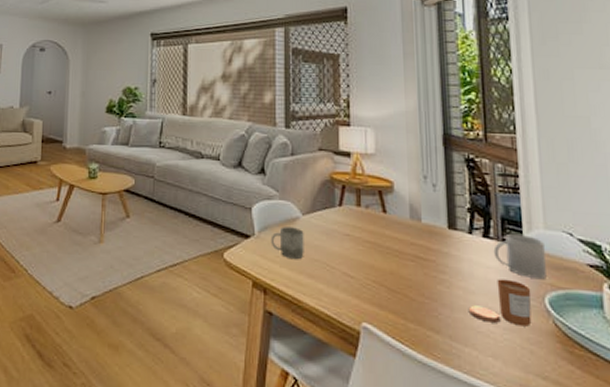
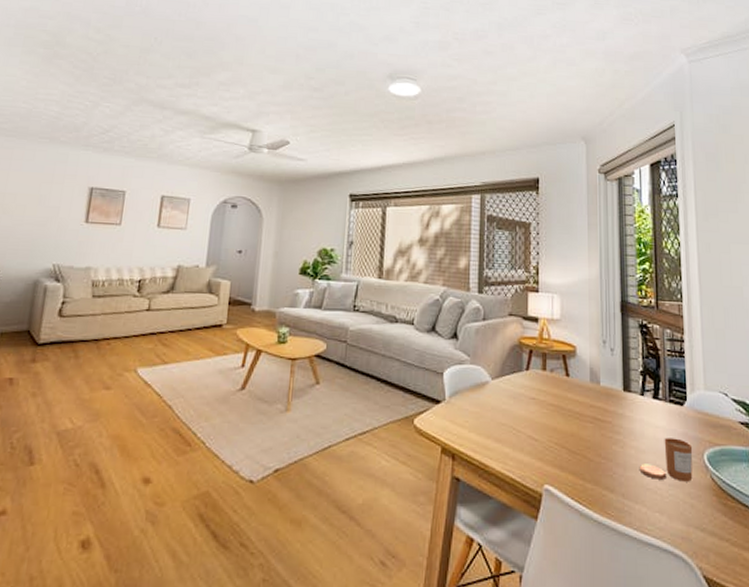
cup: present [270,227,304,259] -> none [460,391,493,423]
mug: present [493,233,546,278] -> none [662,394,706,436]

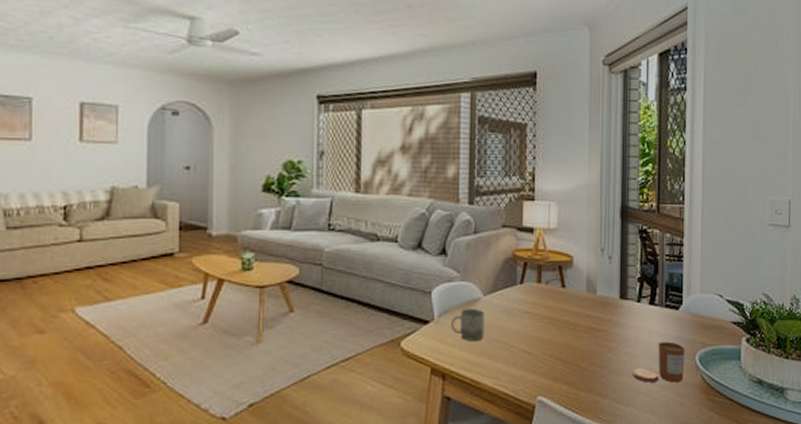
cup: none [460,391,493,423] -> present [450,309,485,341]

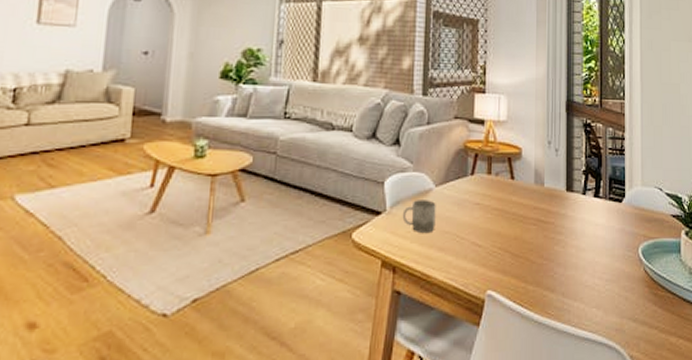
candle: present [632,341,685,383] -> none [579,234,629,276]

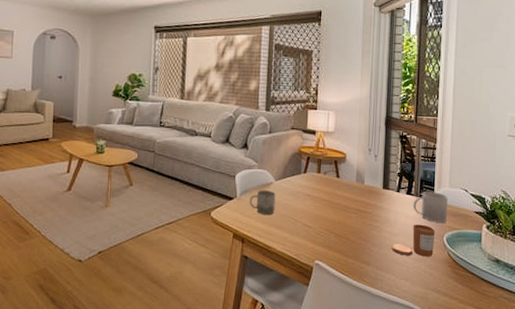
candle: none [579,234,629,276] -> present [391,224,435,257]
mug: none [602,191,641,231] -> present [413,191,448,223]

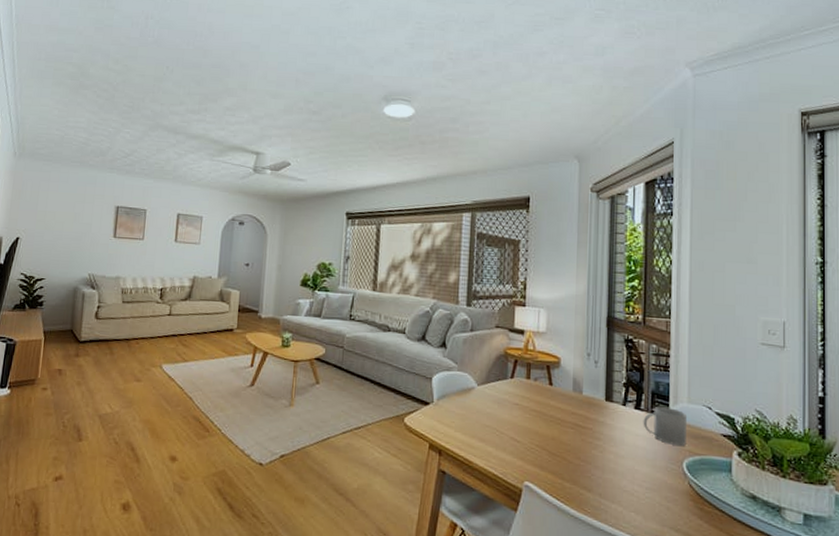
cup: present [249,190,276,215] -> none [447,395,478,425]
candle: present [391,224,435,257] -> none [617,445,672,487]

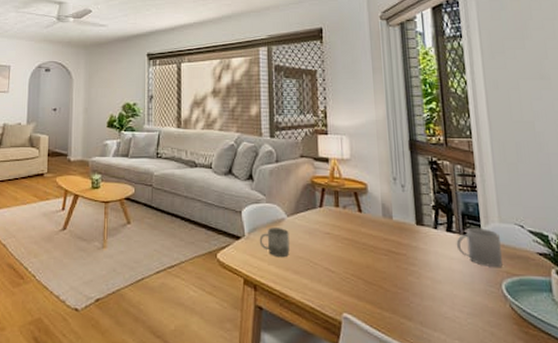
cup: none [447,395,478,425] -> present [259,228,290,257]

